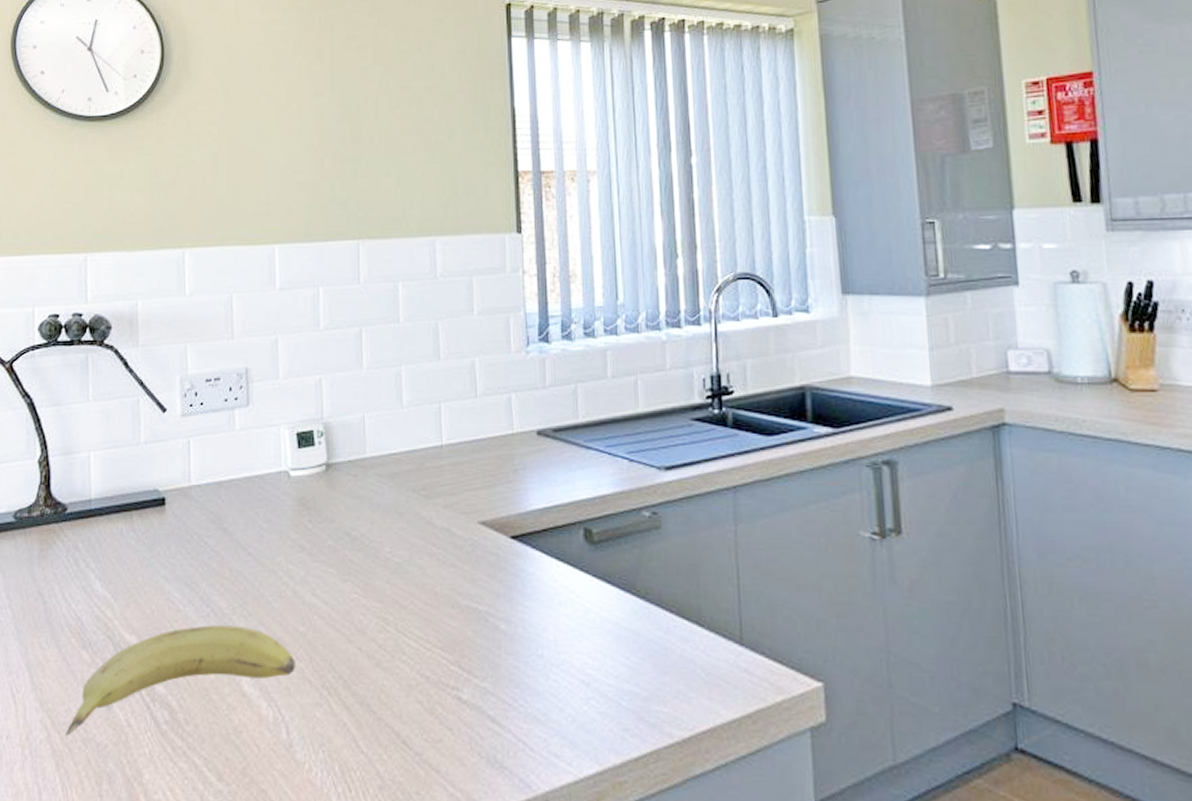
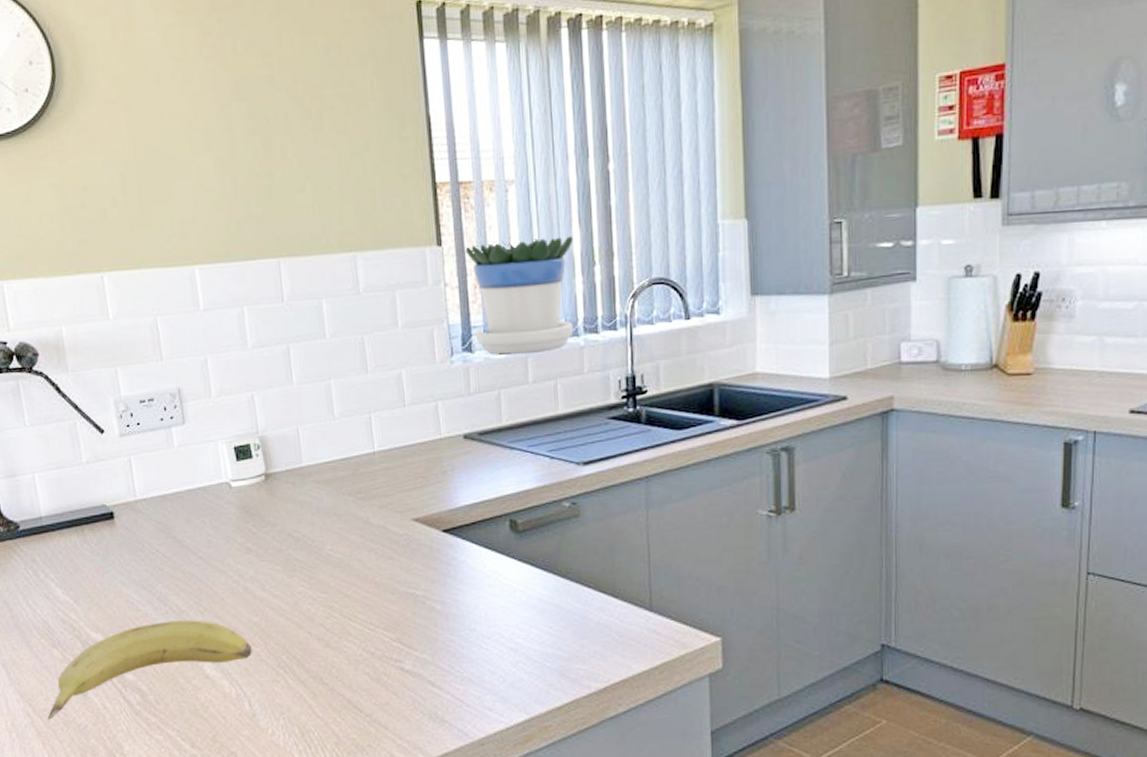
flowerpot: none [543,227,656,348] -> present [464,236,574,356]

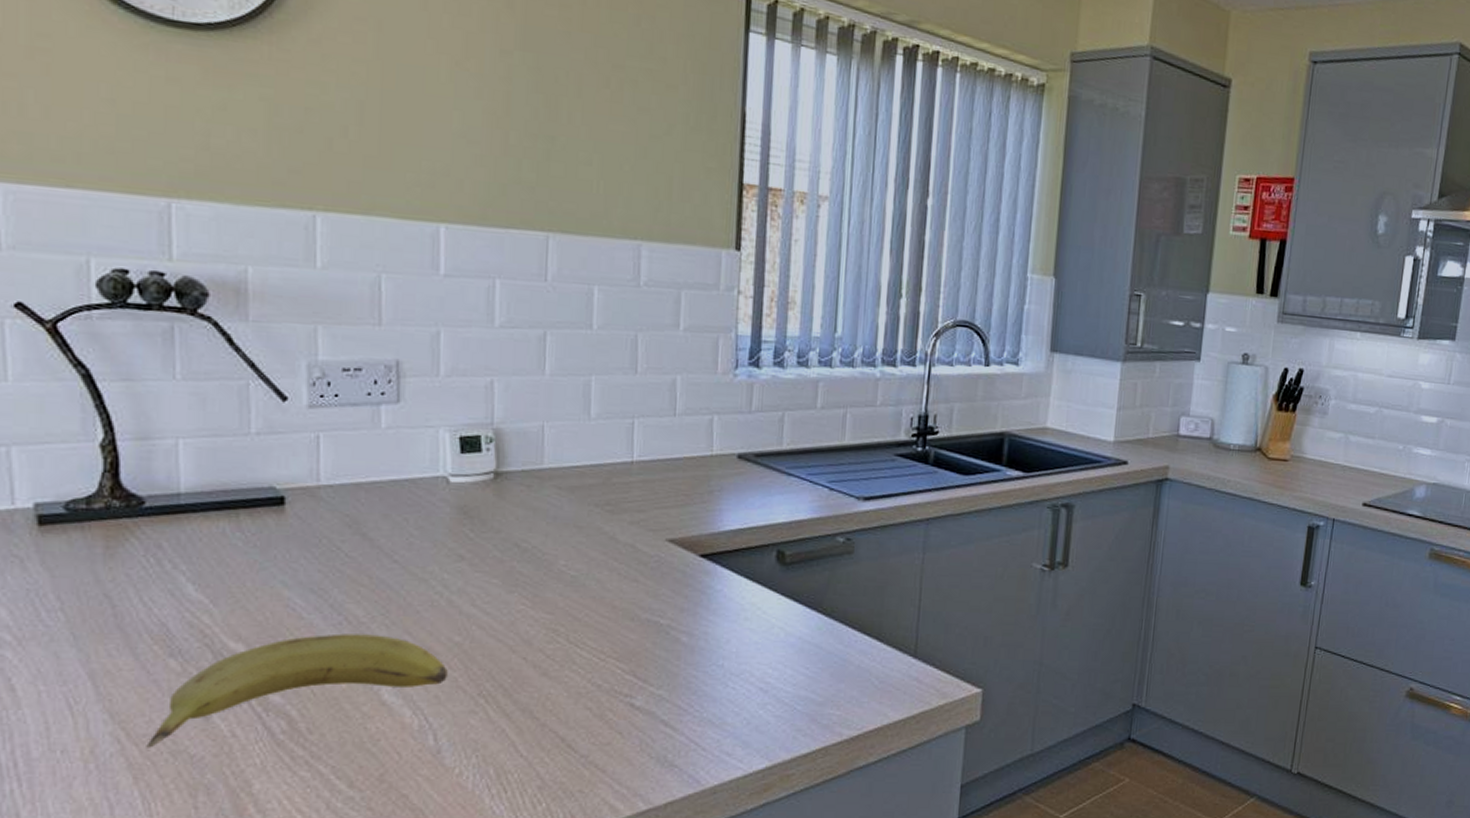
flowerpot: present [464,236,574,356] -> none [764,254,883,379]

